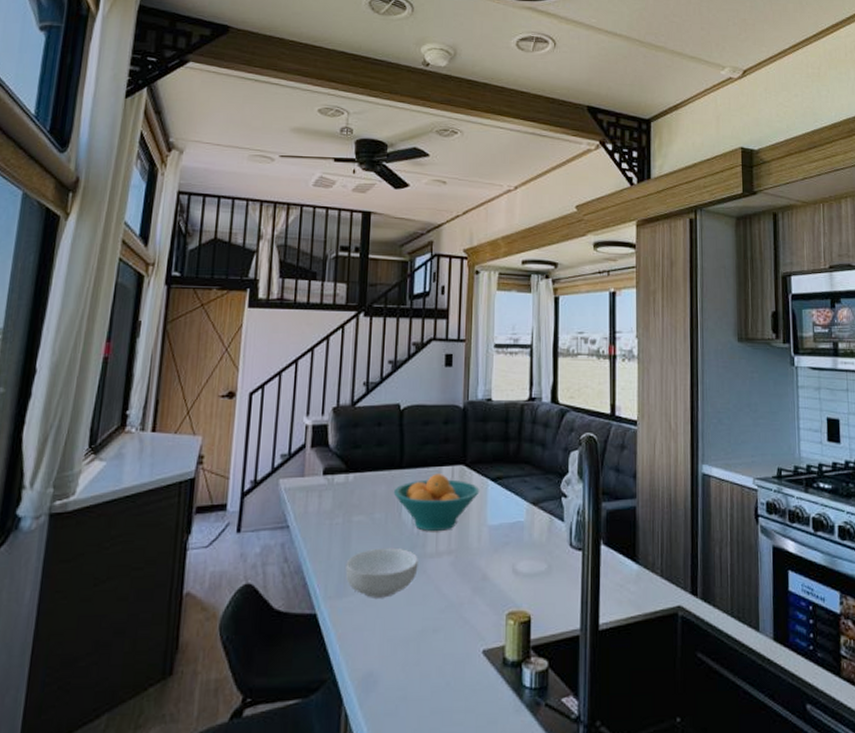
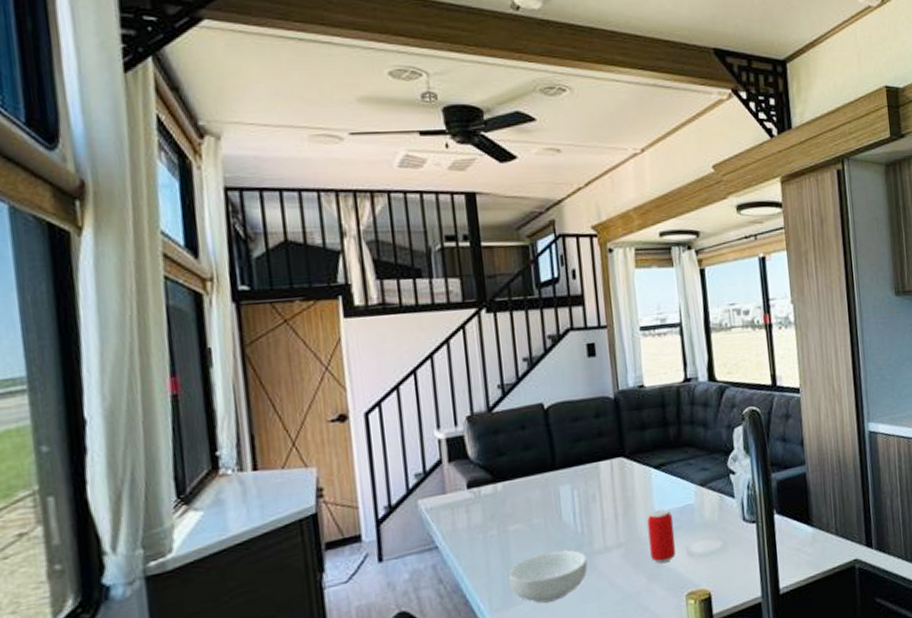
fruit bowl: present [393,474,480,531] -> none [549,469,643,529]
beverage can: none [478,523,503,576] -> present [647,509,675,563]

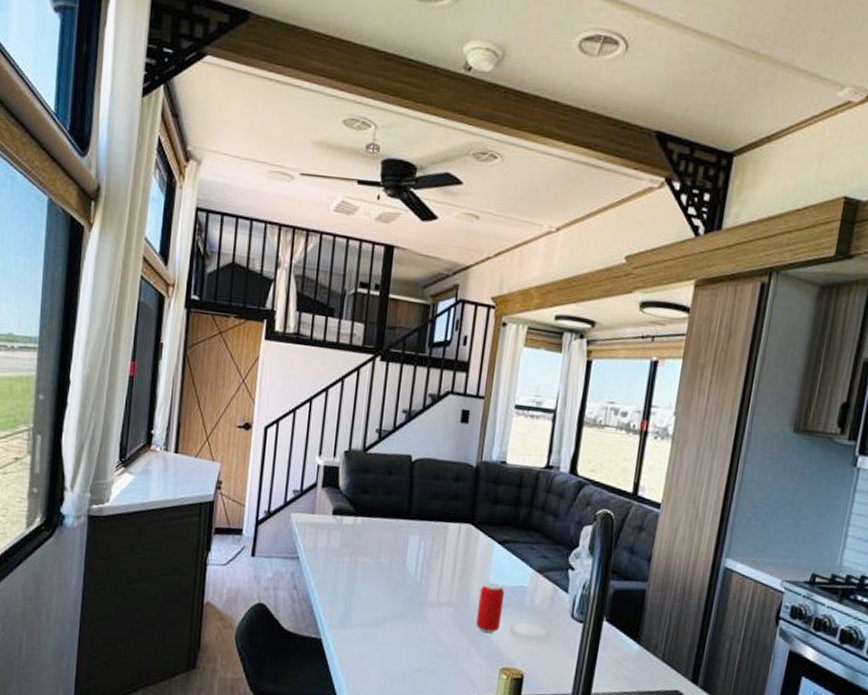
cereal bowl: present [508,550,588,604] -> none [349,590,419,636]

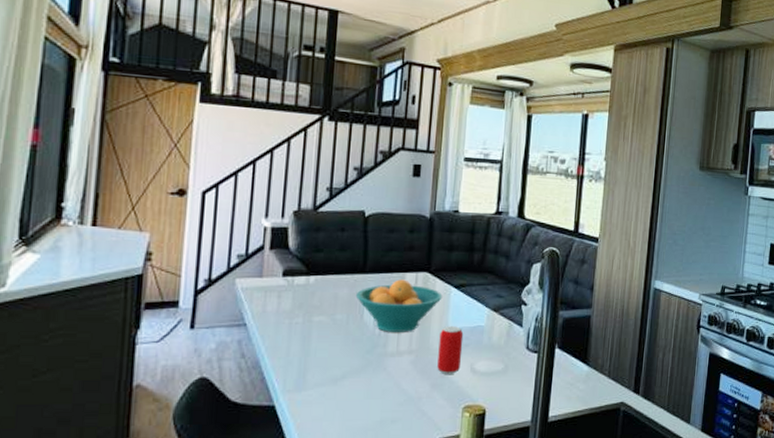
fruit bowl: none [399,528,485,584] -> present [355,279,443,332]

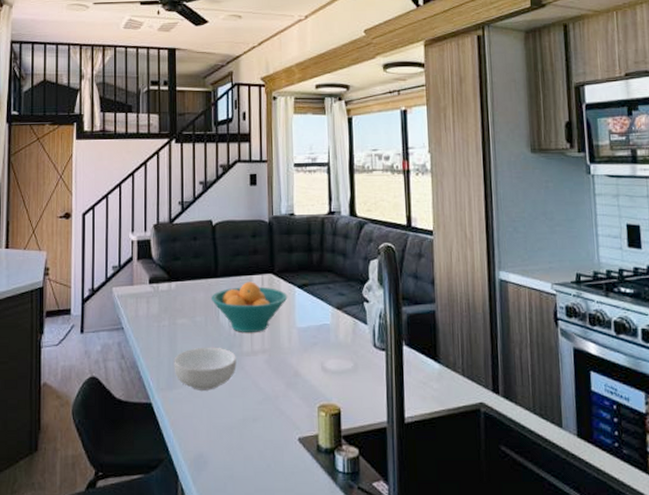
cereal bowl: none [305,346,379,392] -> present [174,347,237,390]
beverage can: present [437,326,464,374] -> none [289,325,312,373]

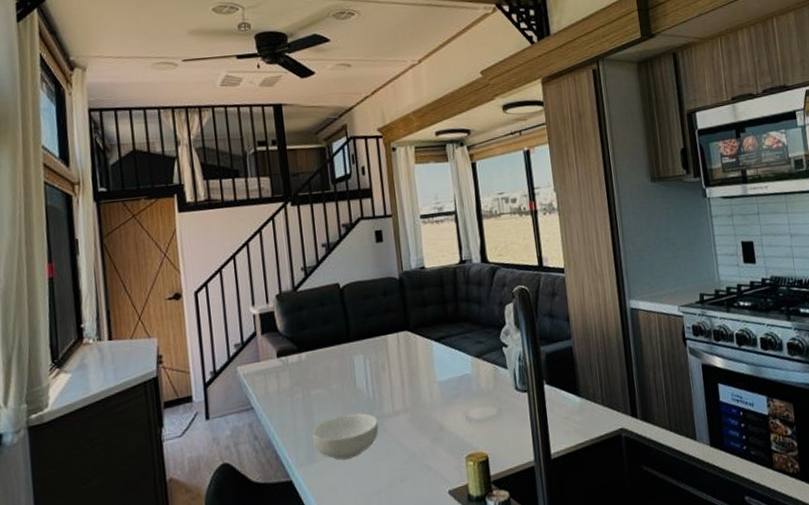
fruit bowl: present [211,282,288,332] -> none [345,341,426,395]

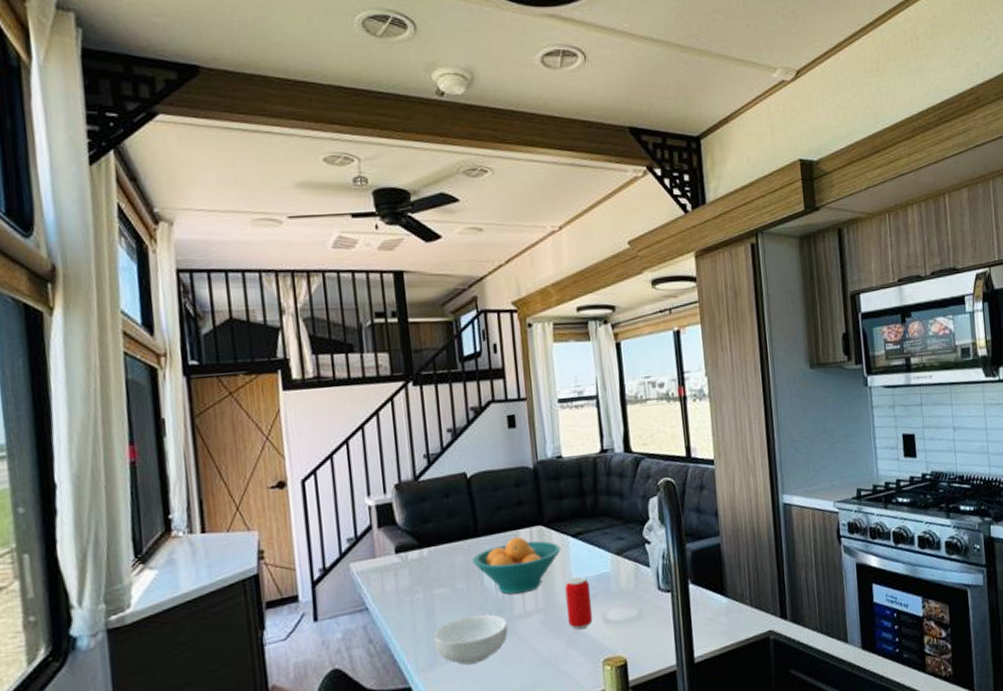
fruit bowl: none [345,341,426,395] -> present [472,536,561,595]
beverage can: none [430,378,455,427] -> present [565,577,592,629]

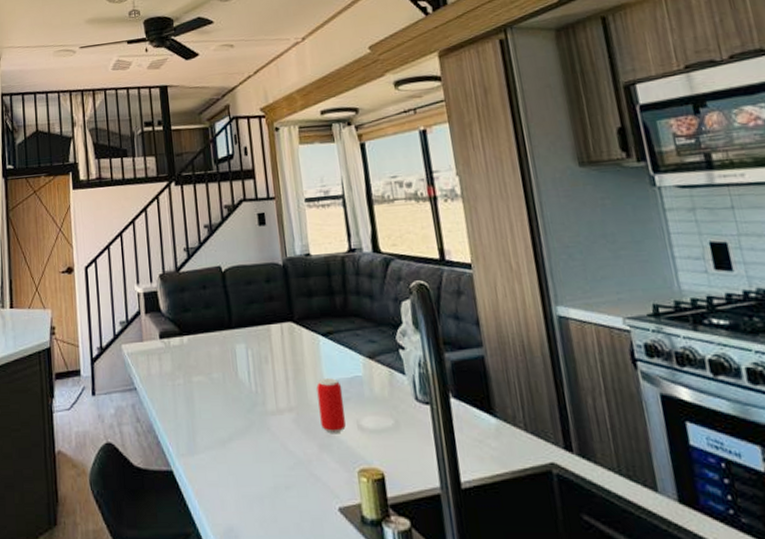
cereal bowl: present [433,614,508,665] -> none [192,406,262,456]
fruit bowl: present [472,536,561,595] -> none [227,331,312,389]

